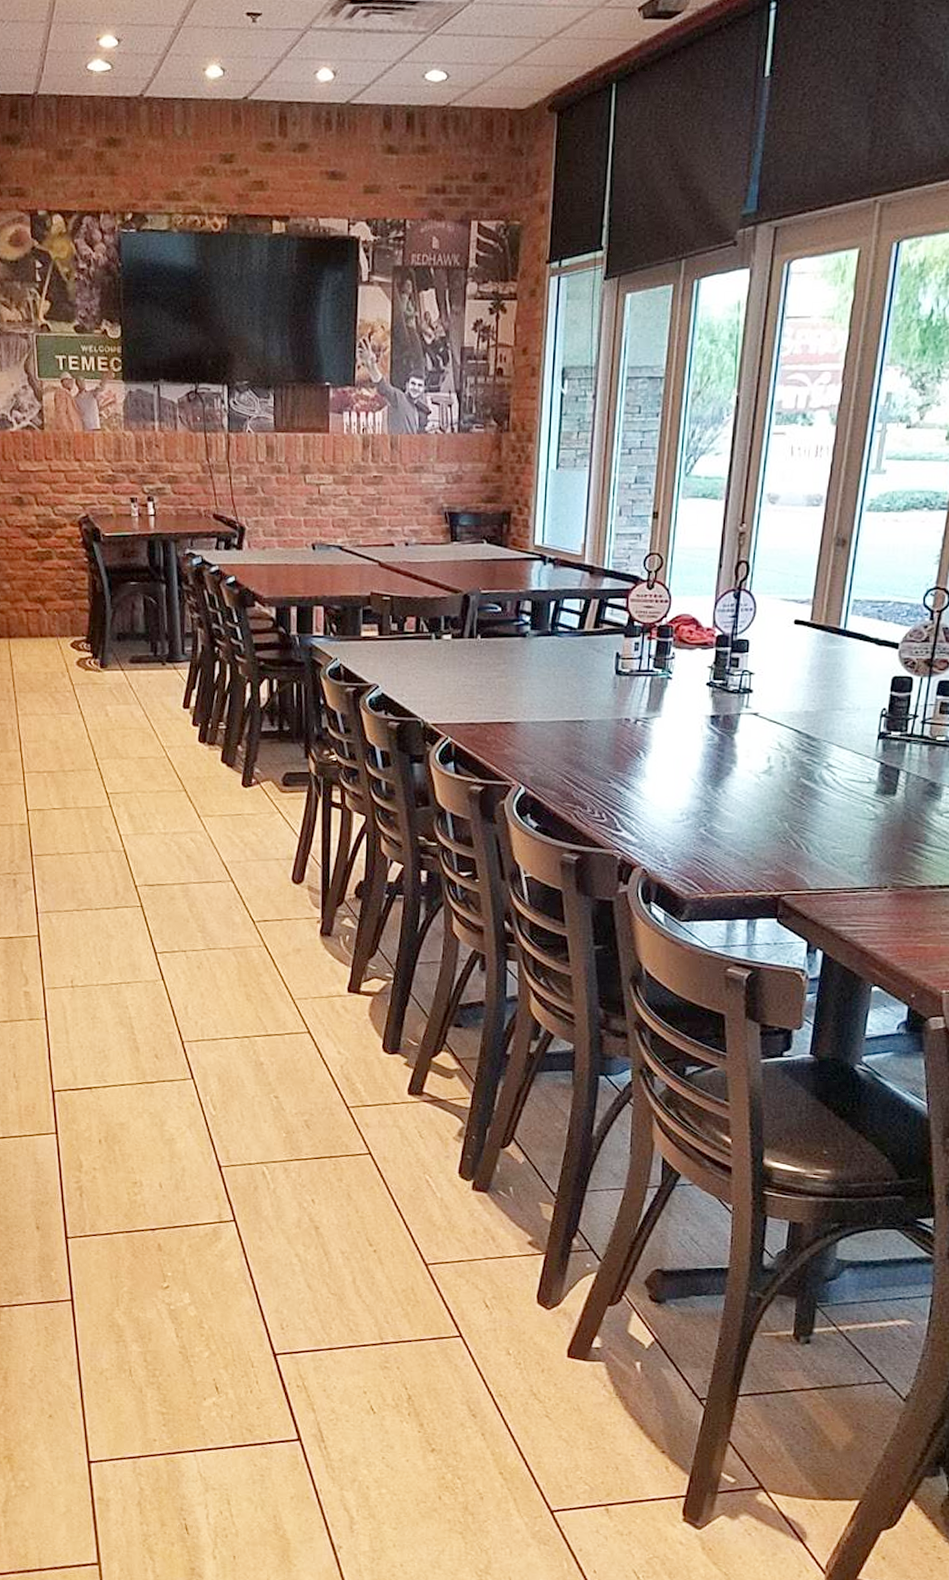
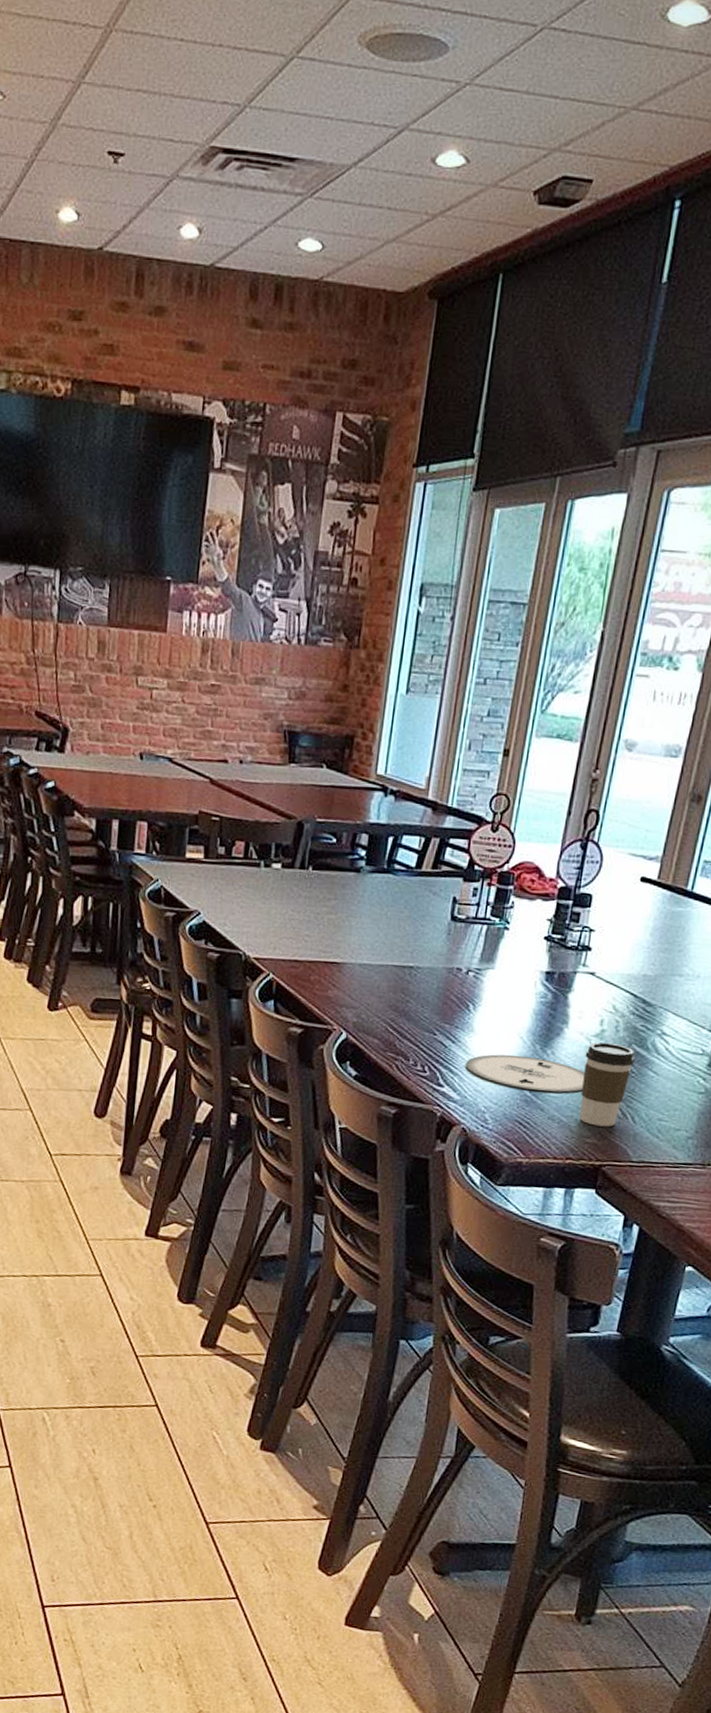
plate: none [641,796,757,828] -> present [466,1054,586,1093]
coffee cup: none [755,778,804,858] -> present [579,1042,635,1127]

